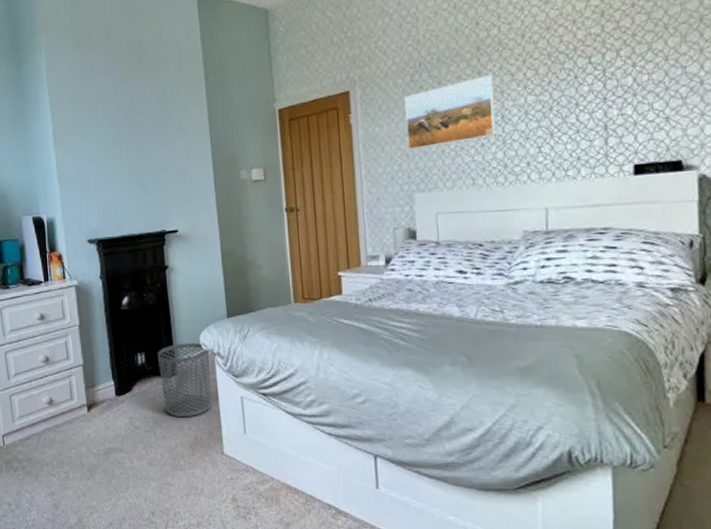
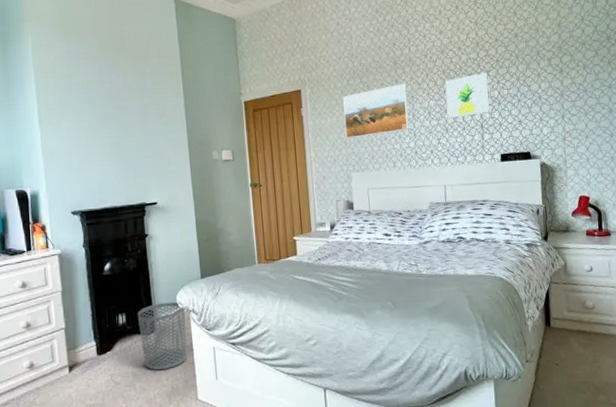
wall art: none [550,52,618,118] -> present [444,73,490,118]

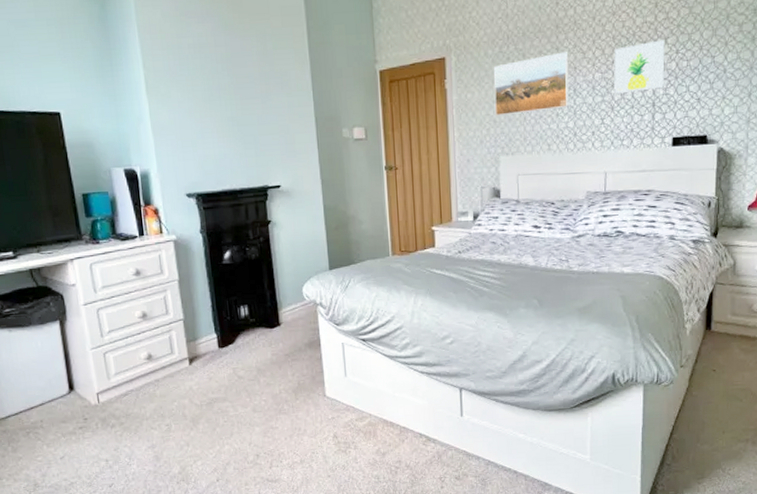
waste bin: present [137,302,188,371] -> none [260,294,315,365]

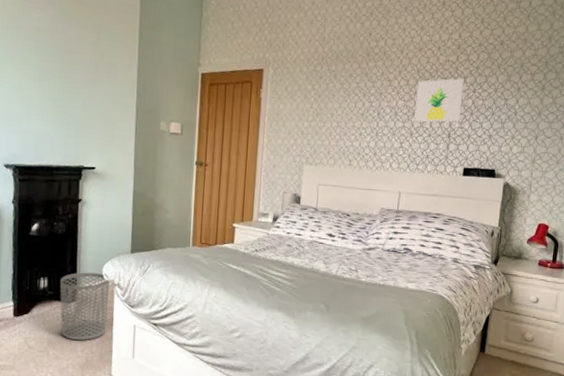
waste bin: none [260,294,315,365] -> present [60,272,109,341]
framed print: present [493,52,569,116] -> none [303,78,375,129]

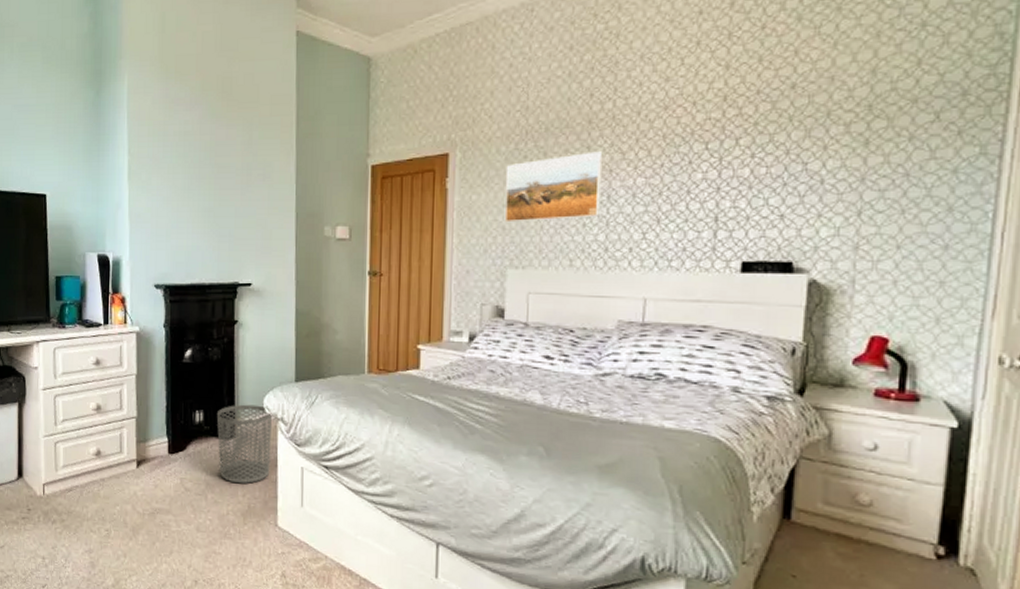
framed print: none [303,78,375,129] -> present [504,151,602,223]
wall art: present [414,78,464,122] -> none [662,140,736,204]

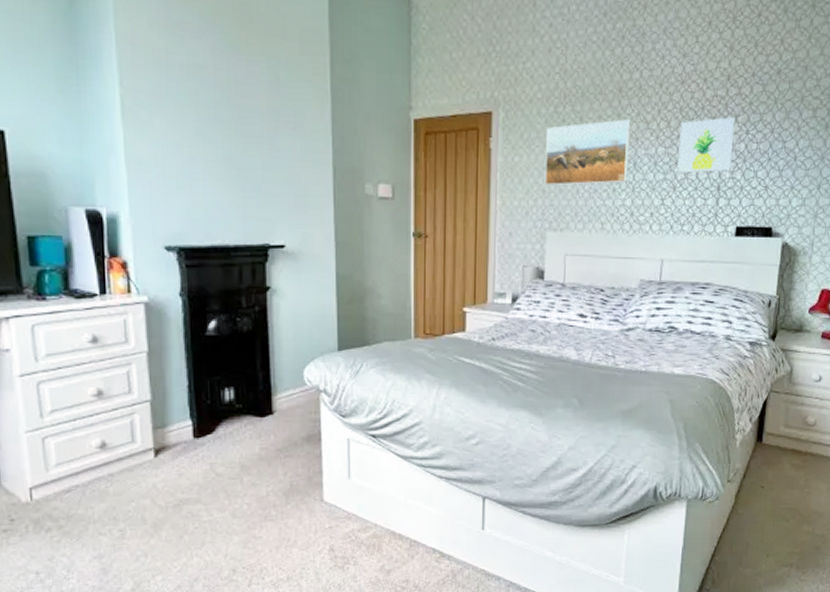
waste bin: present [216,404,272,484] -> none [249,377,314,463]
wall art: none [662,140,736,204] -> present [677,117,735,173]

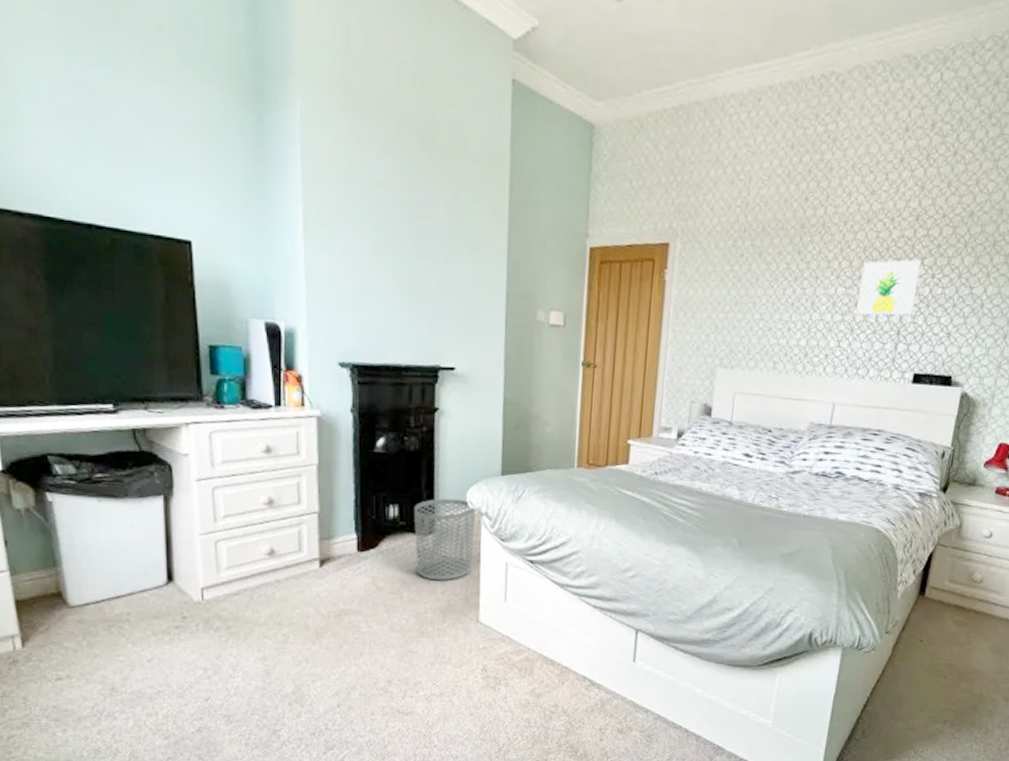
waste bin: none [249,377,314,463] -> present [413,498,475,581]
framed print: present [544,119,630,186] -> none [718,256,810,323]

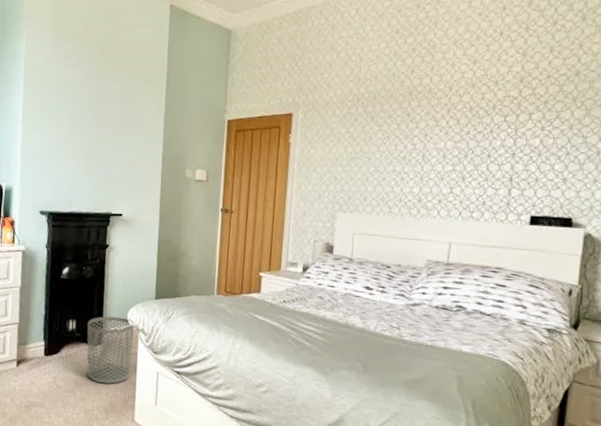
wall art: present [856,259,921,316] -> none [467,115,529,165]

